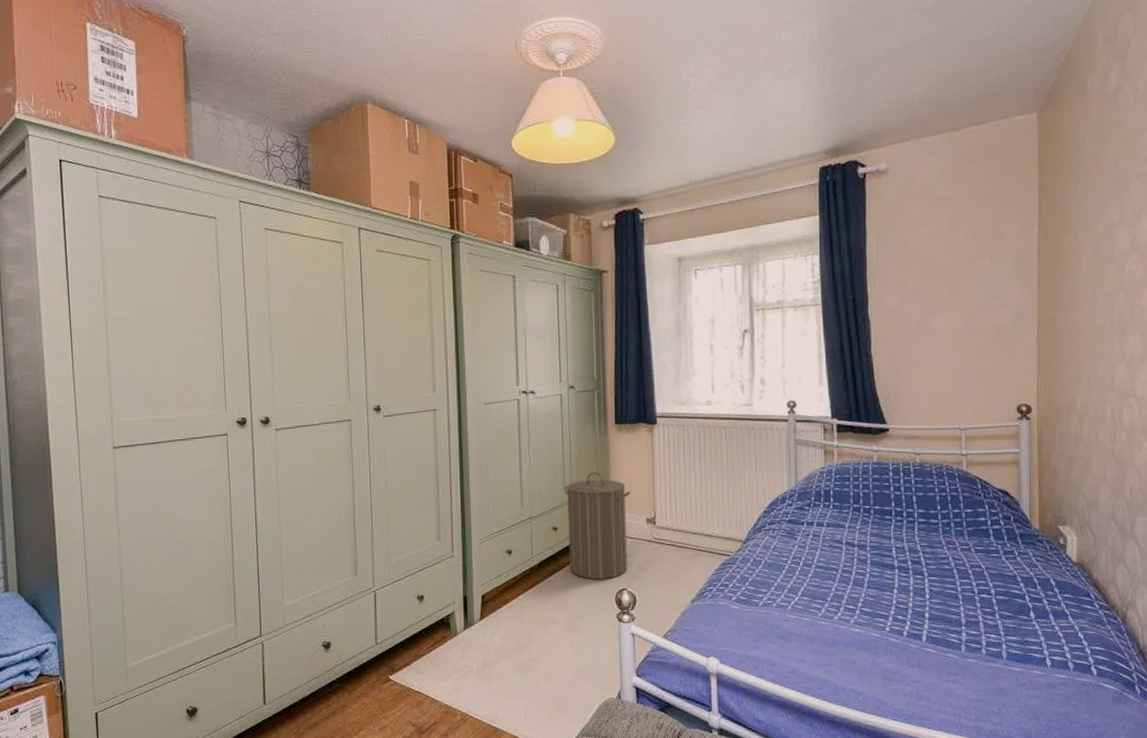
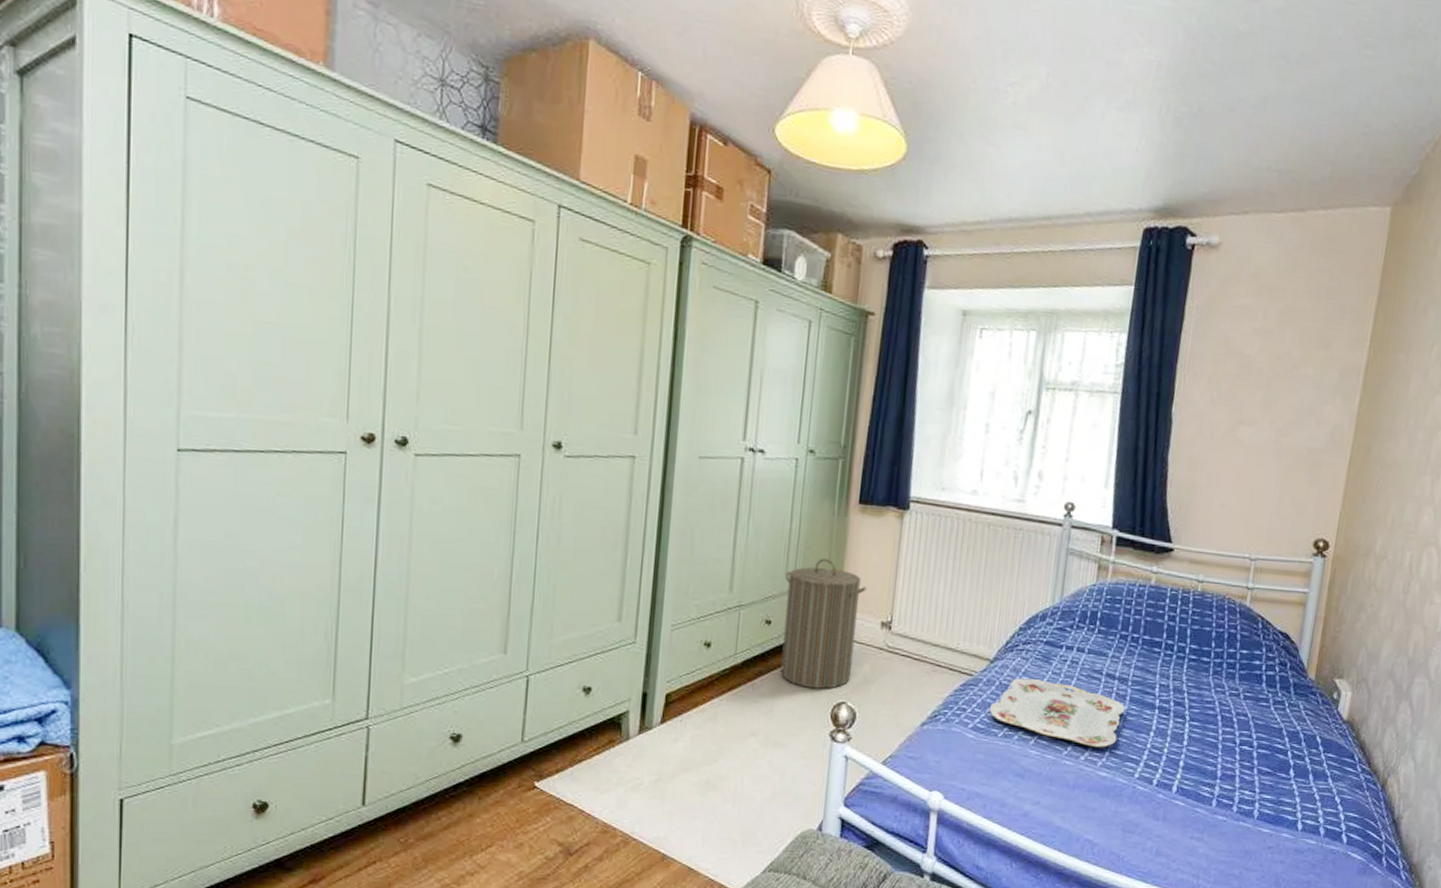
serving tray: none [748,553,868,608] -> present [989,678,1125,748]

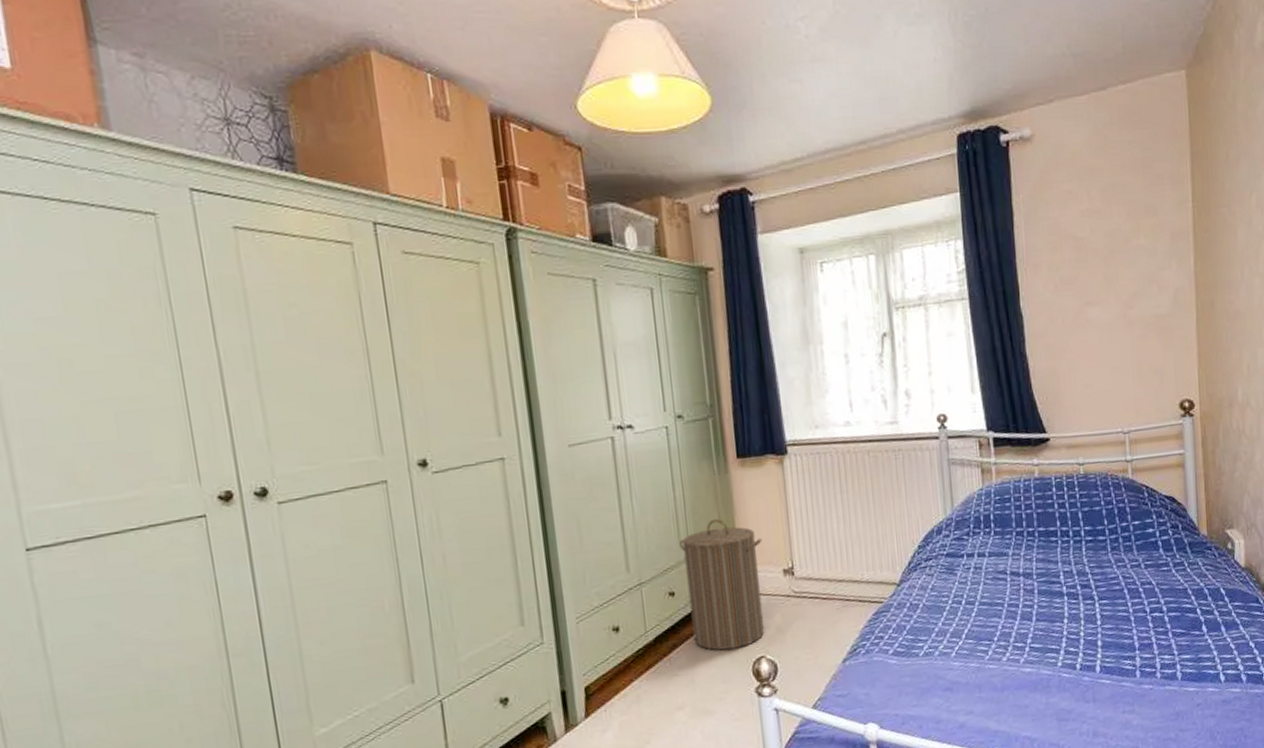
serving tray: present [989,678,1125,748] -> none [905,591,1036,647]

